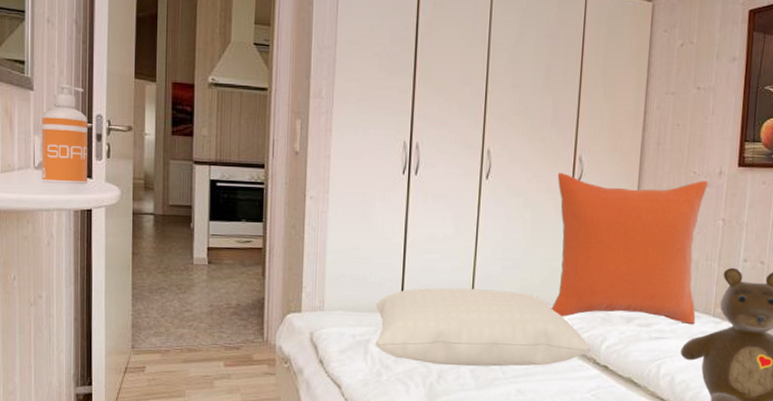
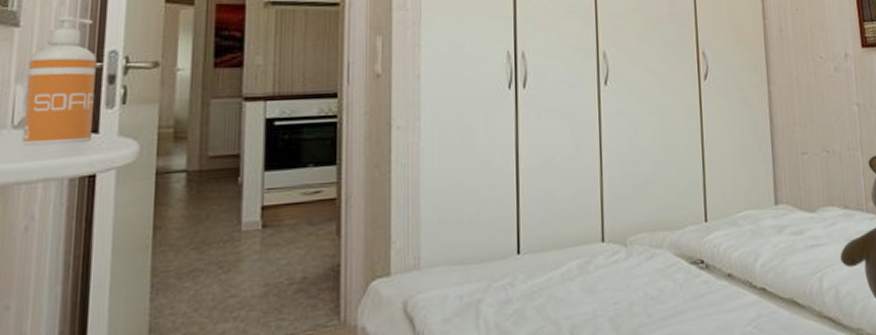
cushion: present [375,288,591,367] -> none [486,213,745,319]
pillow: present [551,173,708,325] -> none [682,65,850,236]

